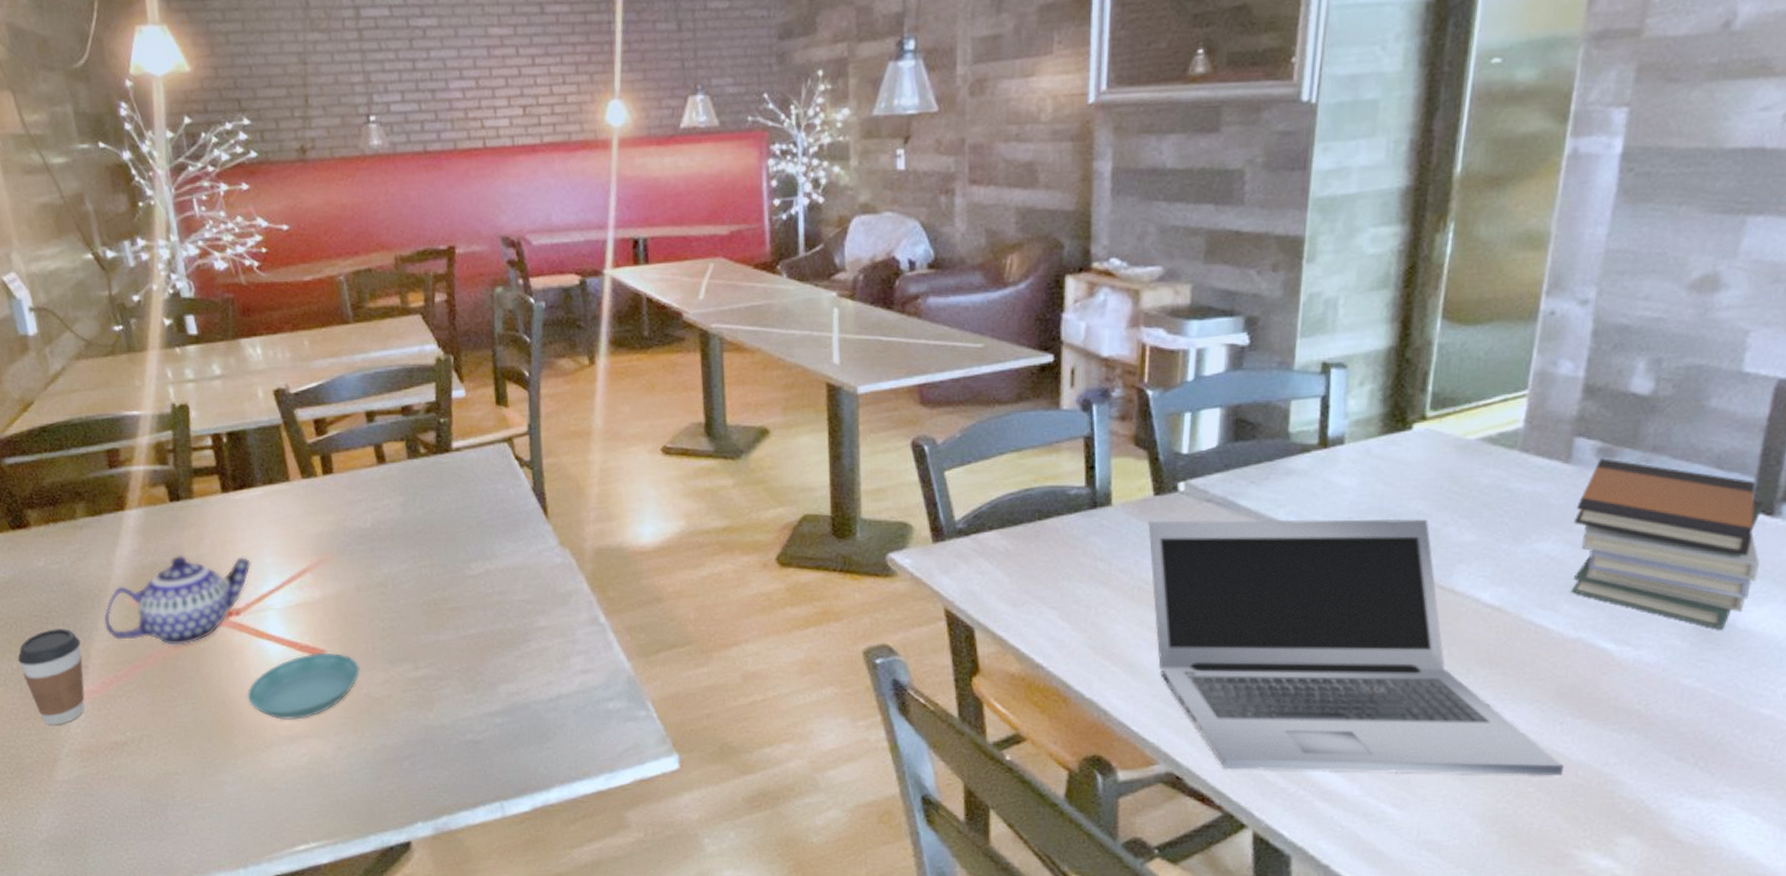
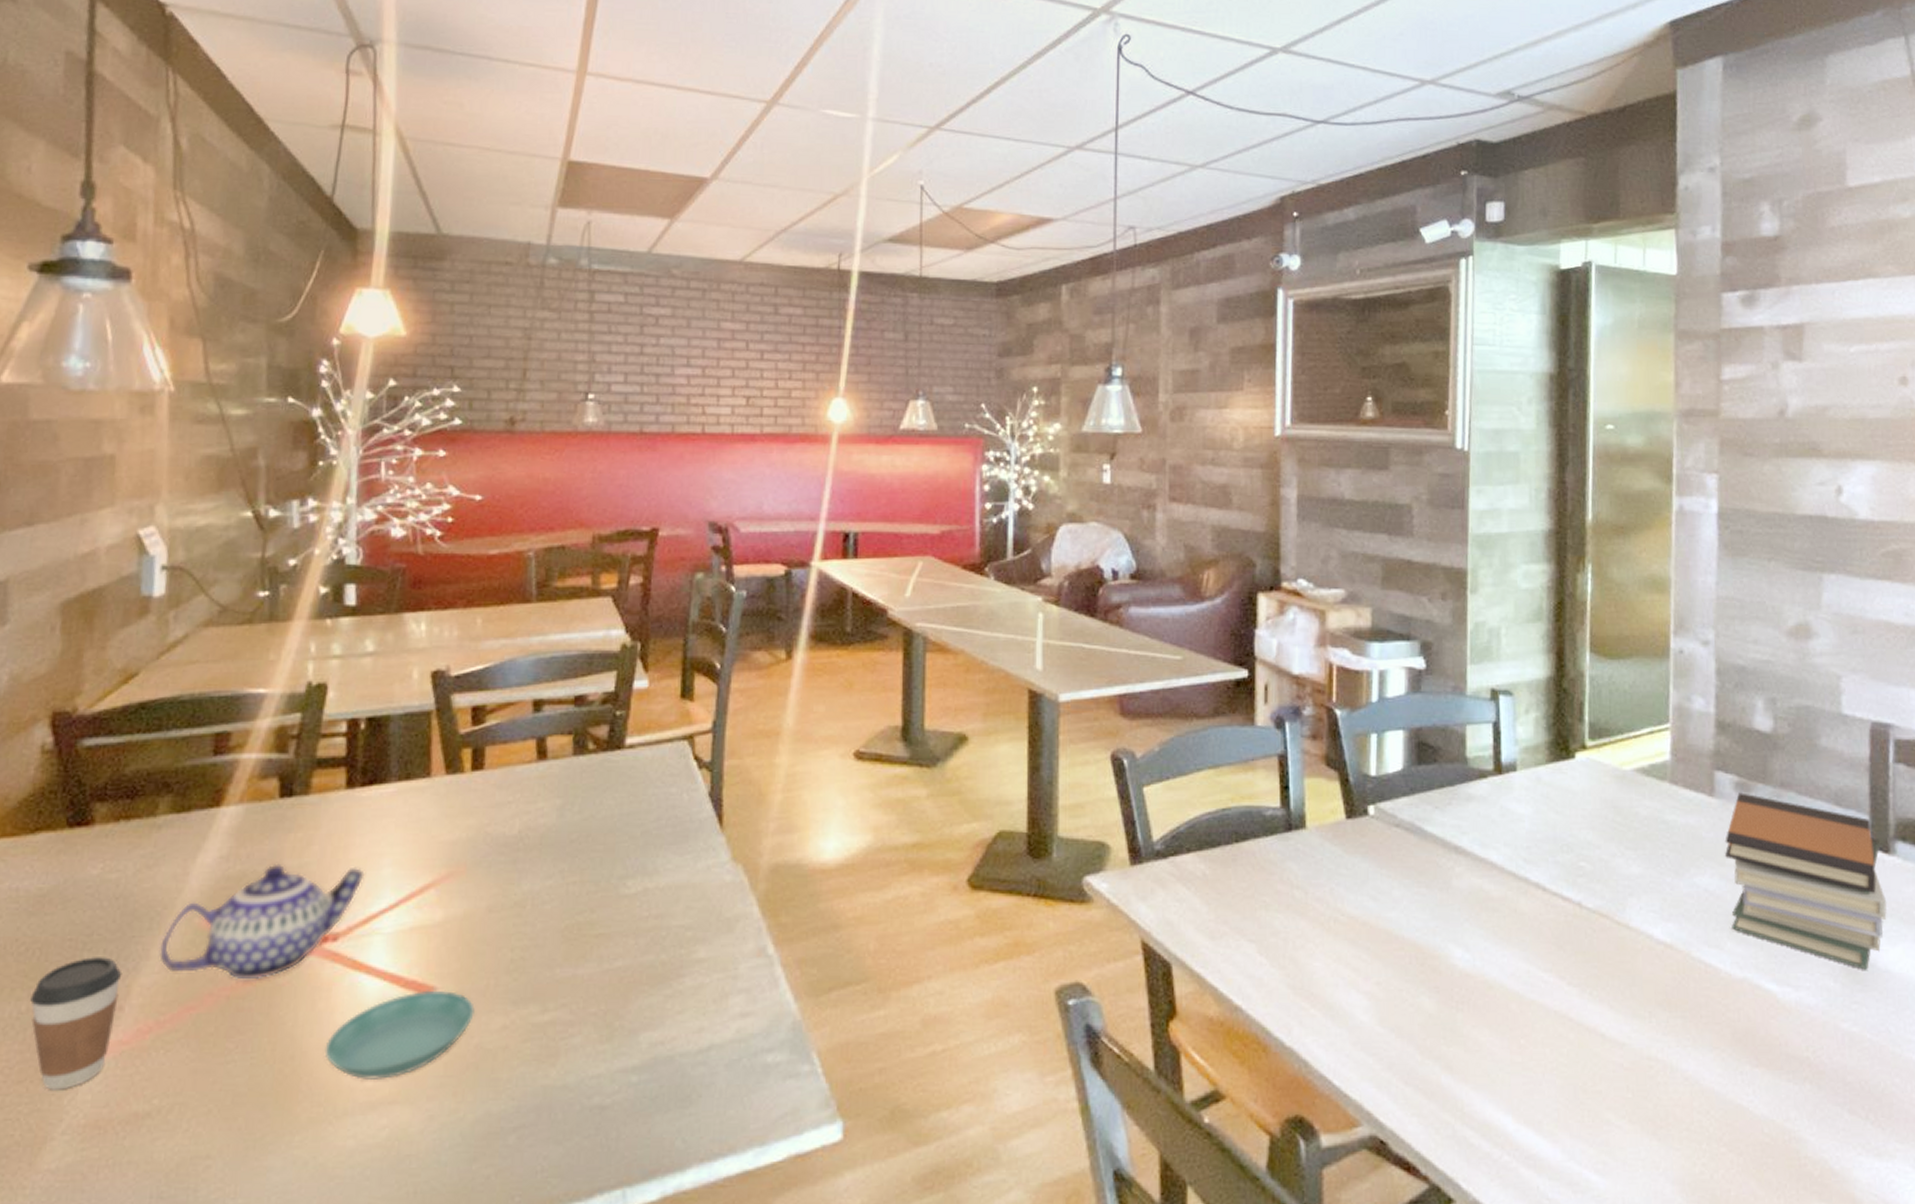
laptop: present [1148,518,1564,776] -> none [1341,846,1750,1134]

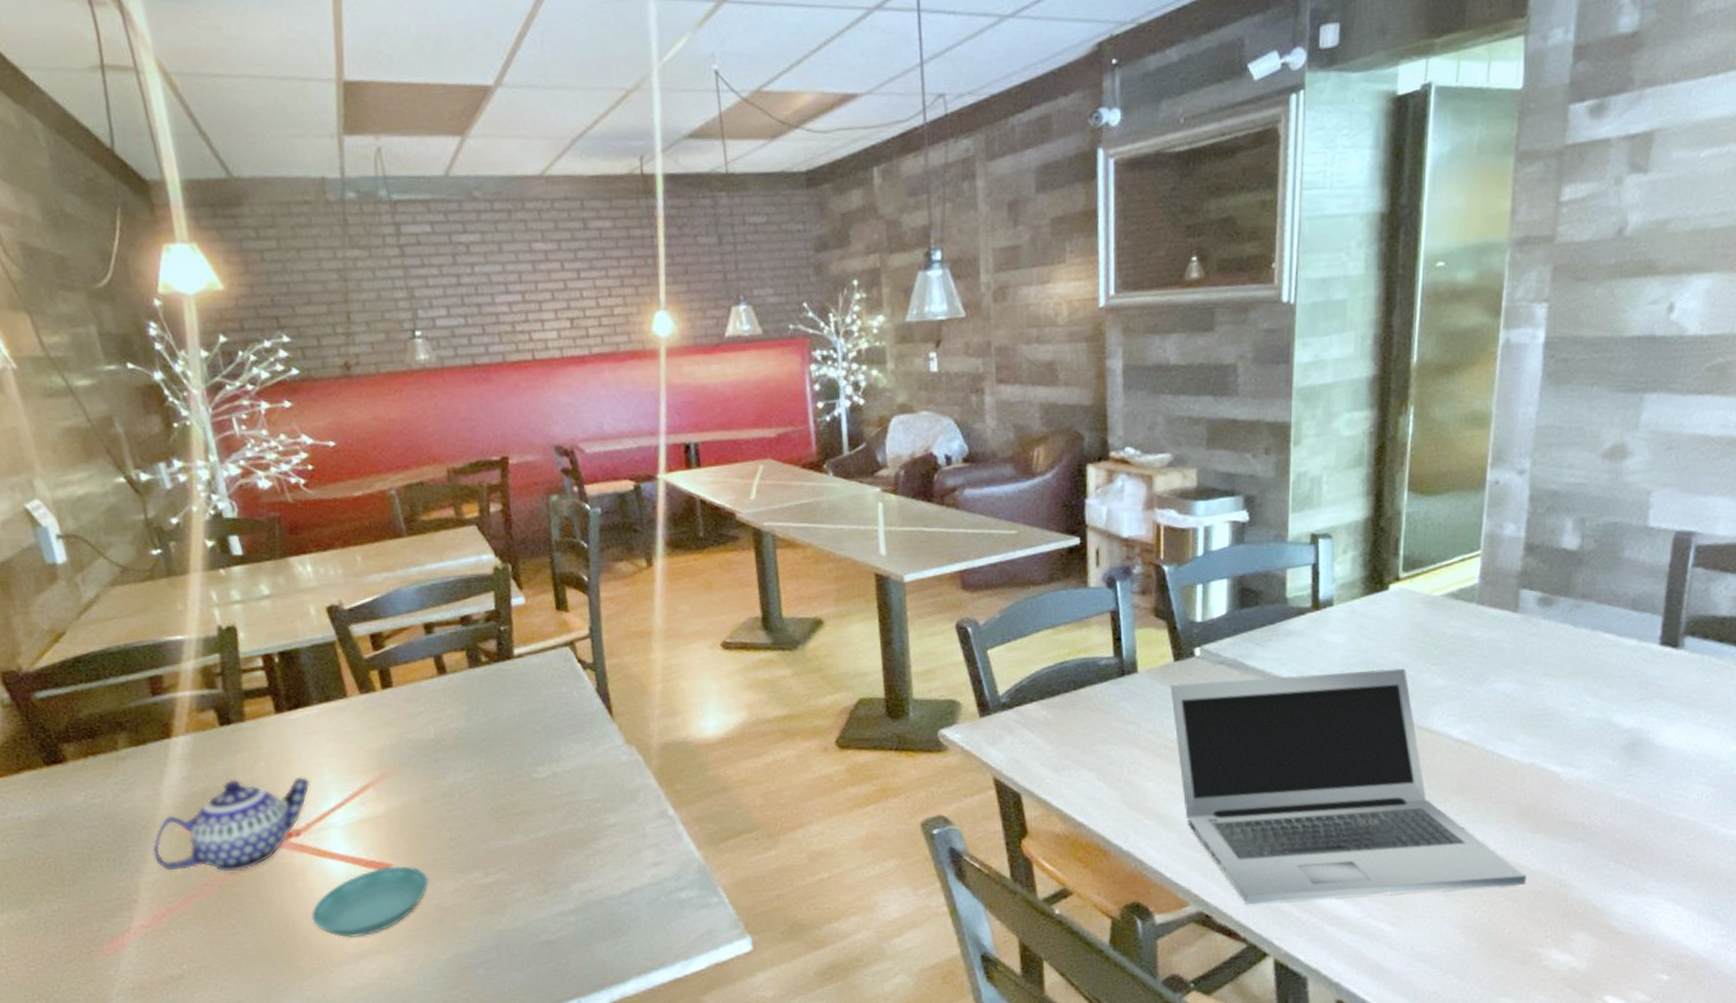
coffee cup: present [30,957,122,1090] -> none [58,864,135,965]
laptop: none [1341,846,1750,1134] -> present [1170,668,1527,905]
book stack: present [1725,792,1887,970] -> none [1524,606,1671,748]

